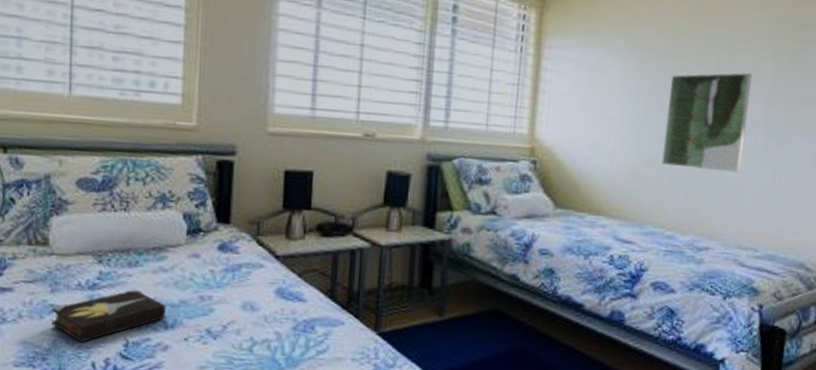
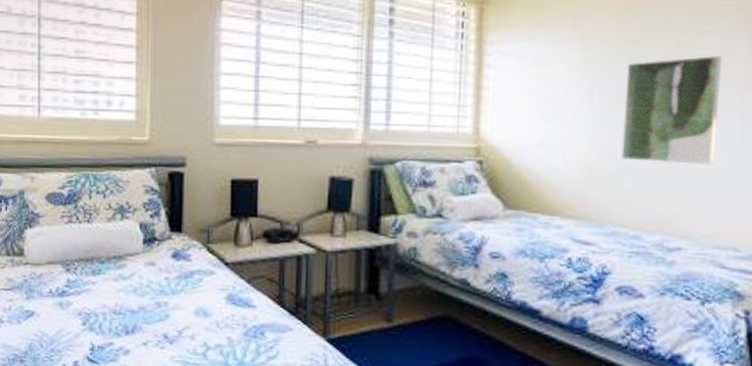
hardback book: present [52,289,167,342] -> none [28,296,127,346]

